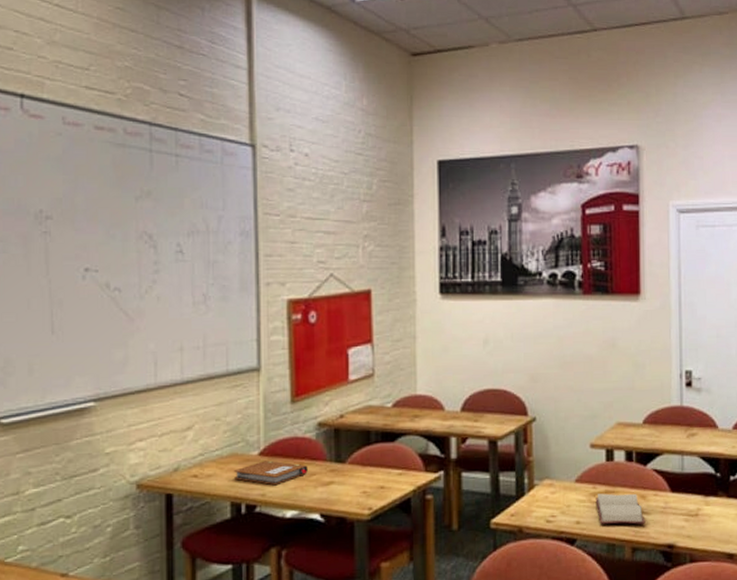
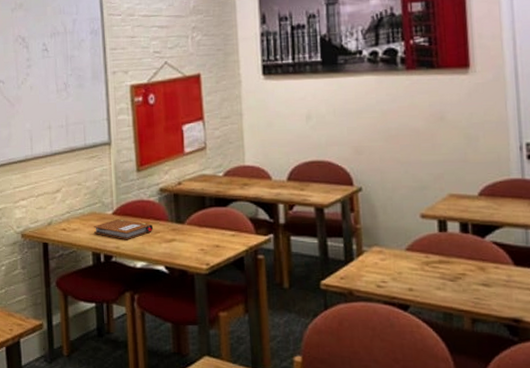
hardback book: present [595,493,646,524] -> none [428,263,486,296]

